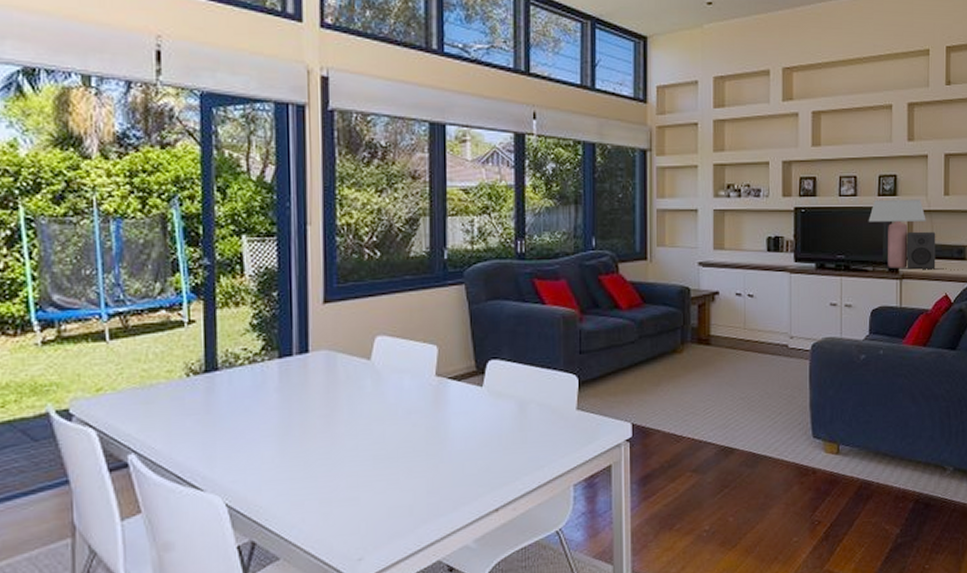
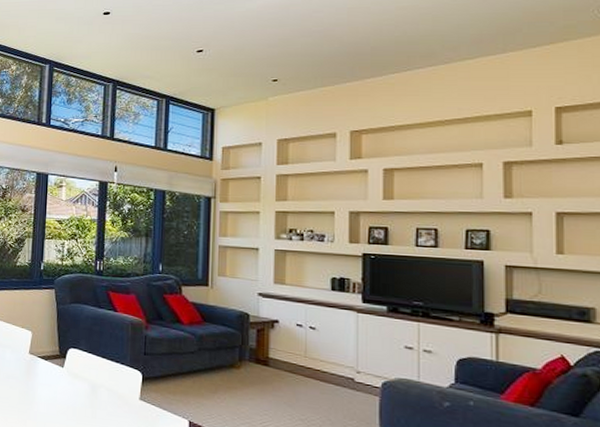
table lamp: present [868,198,926,269] -> none [452,252,531,324]
speaker: present [906,231,936,270] -> none [504,286,546,329]

